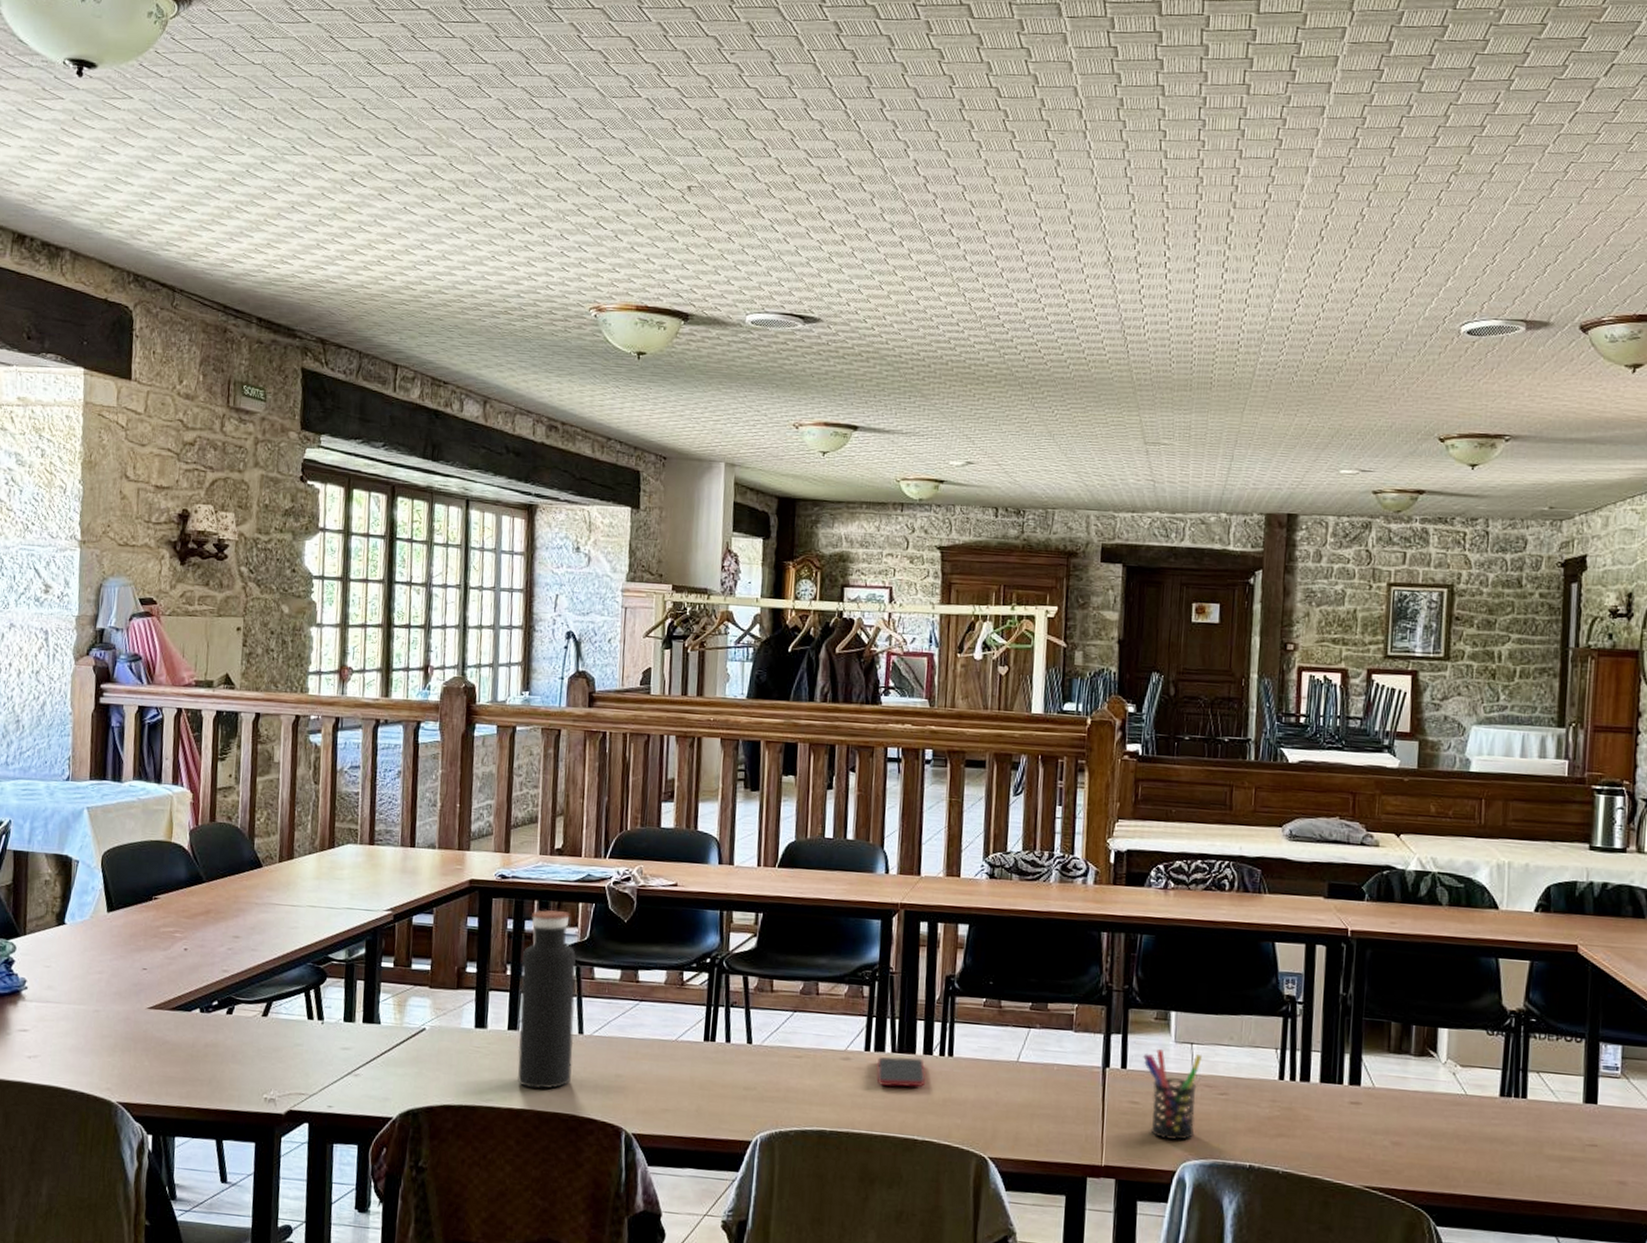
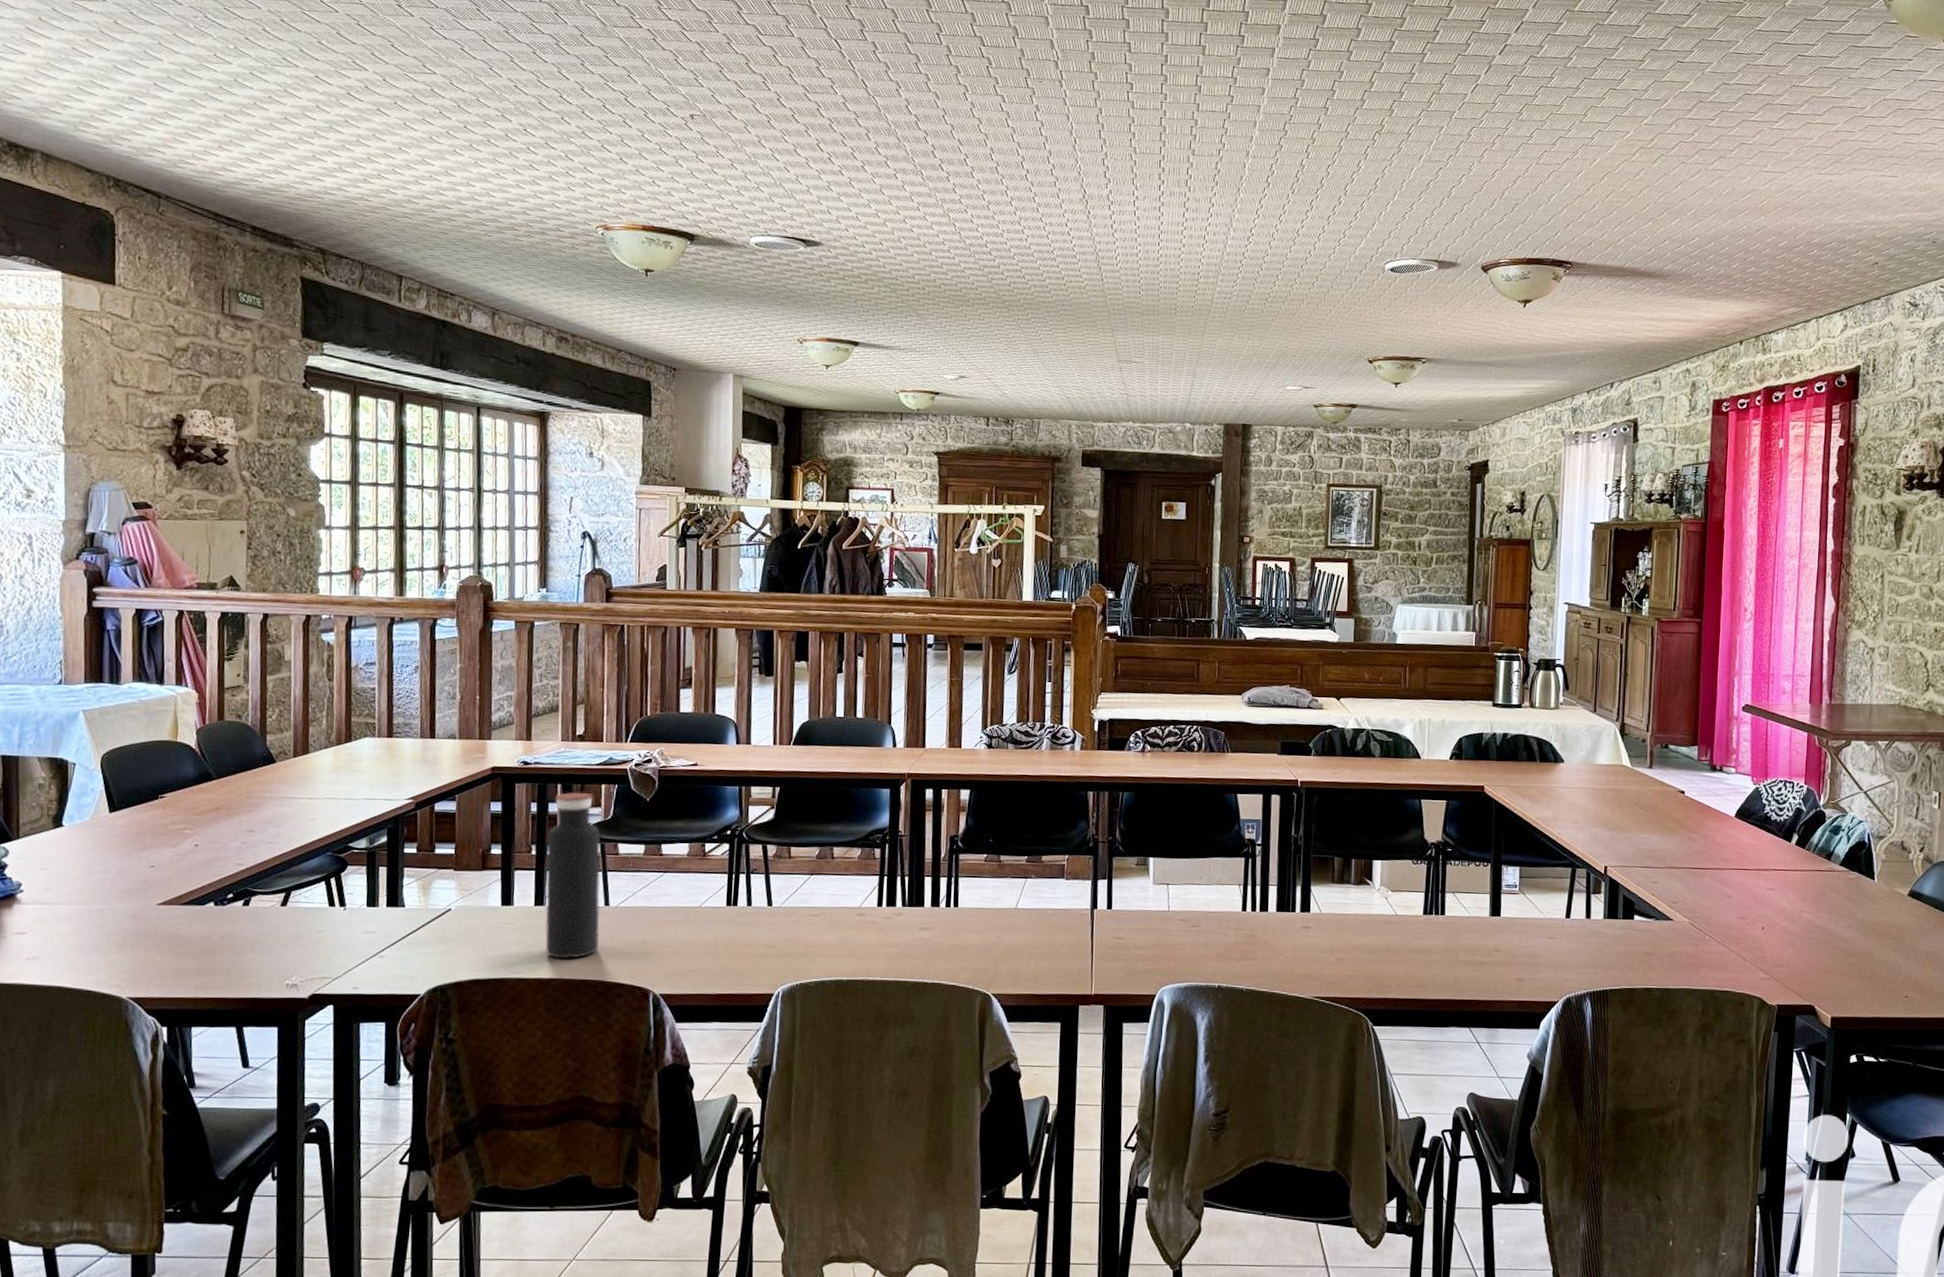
smartphone: present [876,1056,926,1088] -> none [888,910,934,937]
pen holder: present [1143,1048,1202,1141] -> none [1126,890,1177,969]

